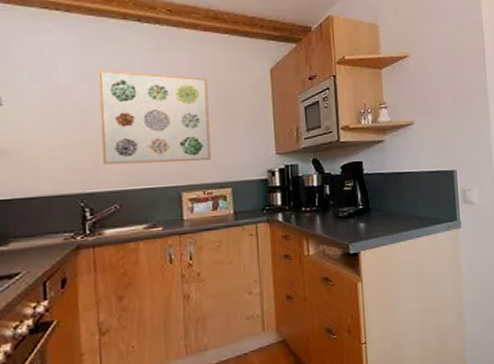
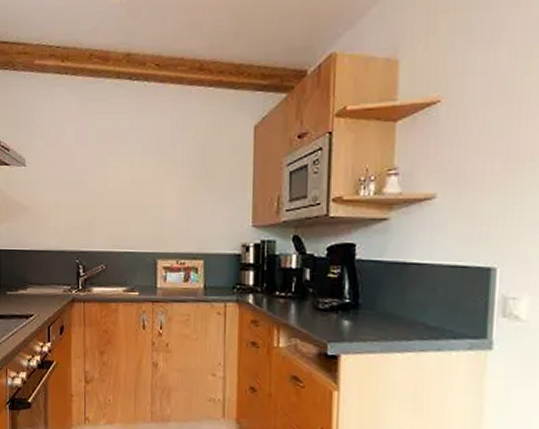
wall art: present [98,69,211,165] -> none [94,131,188,229]

